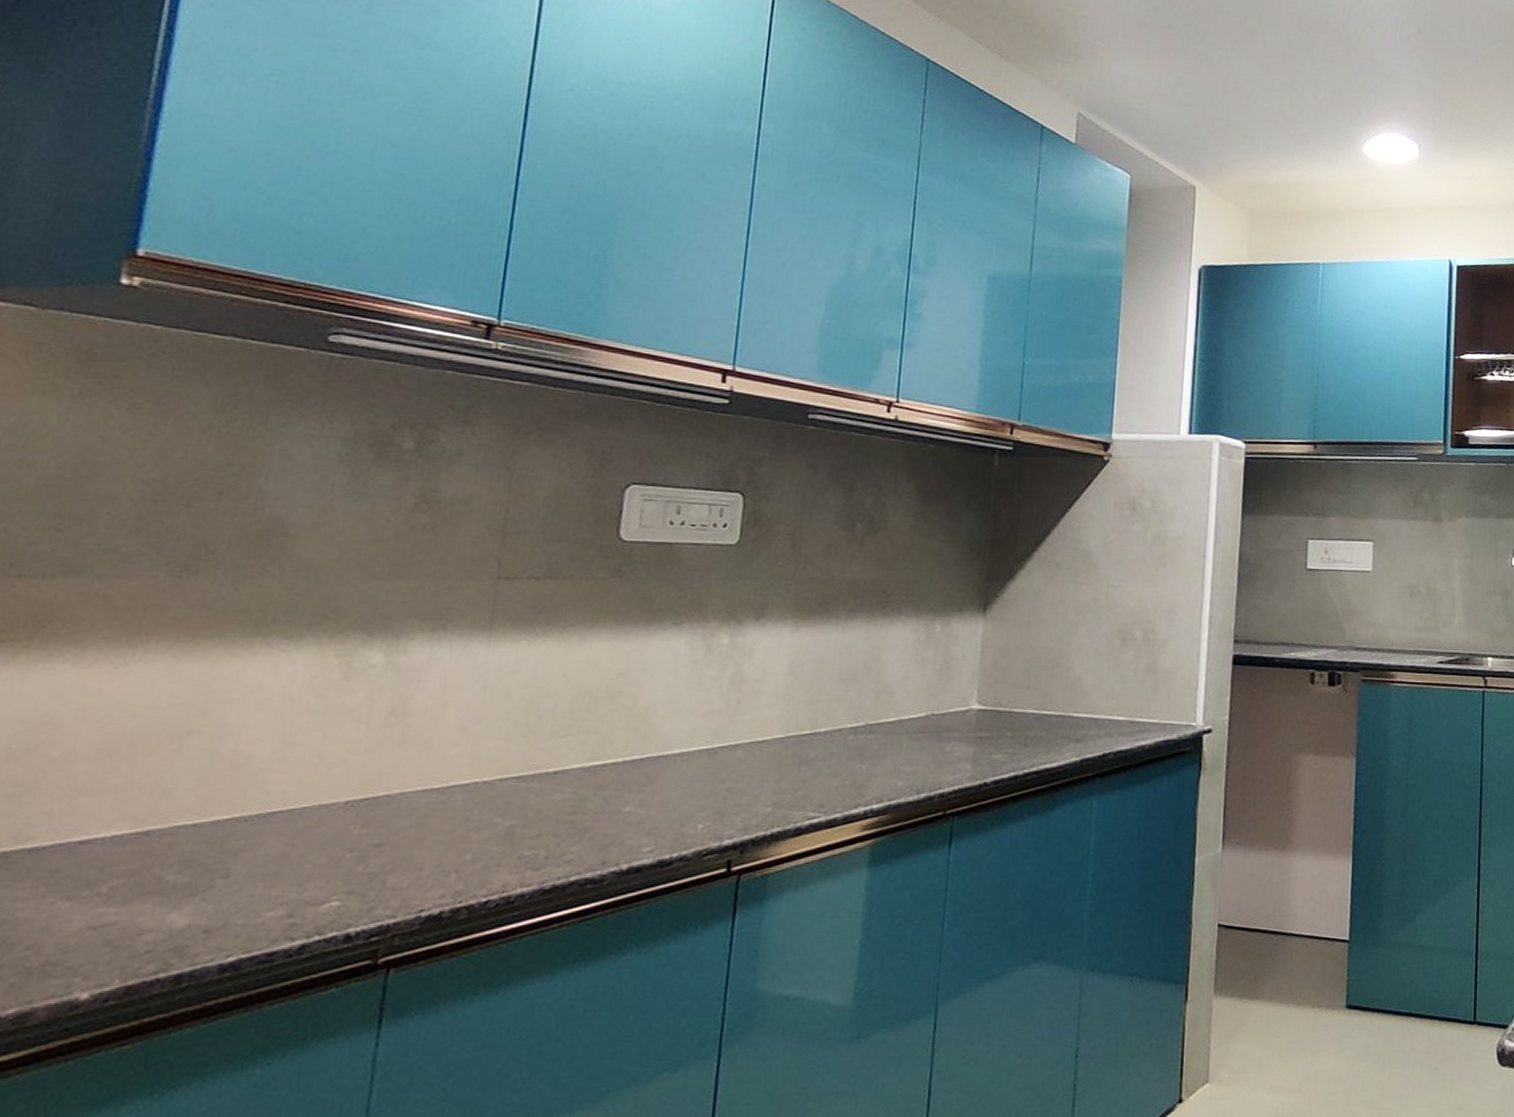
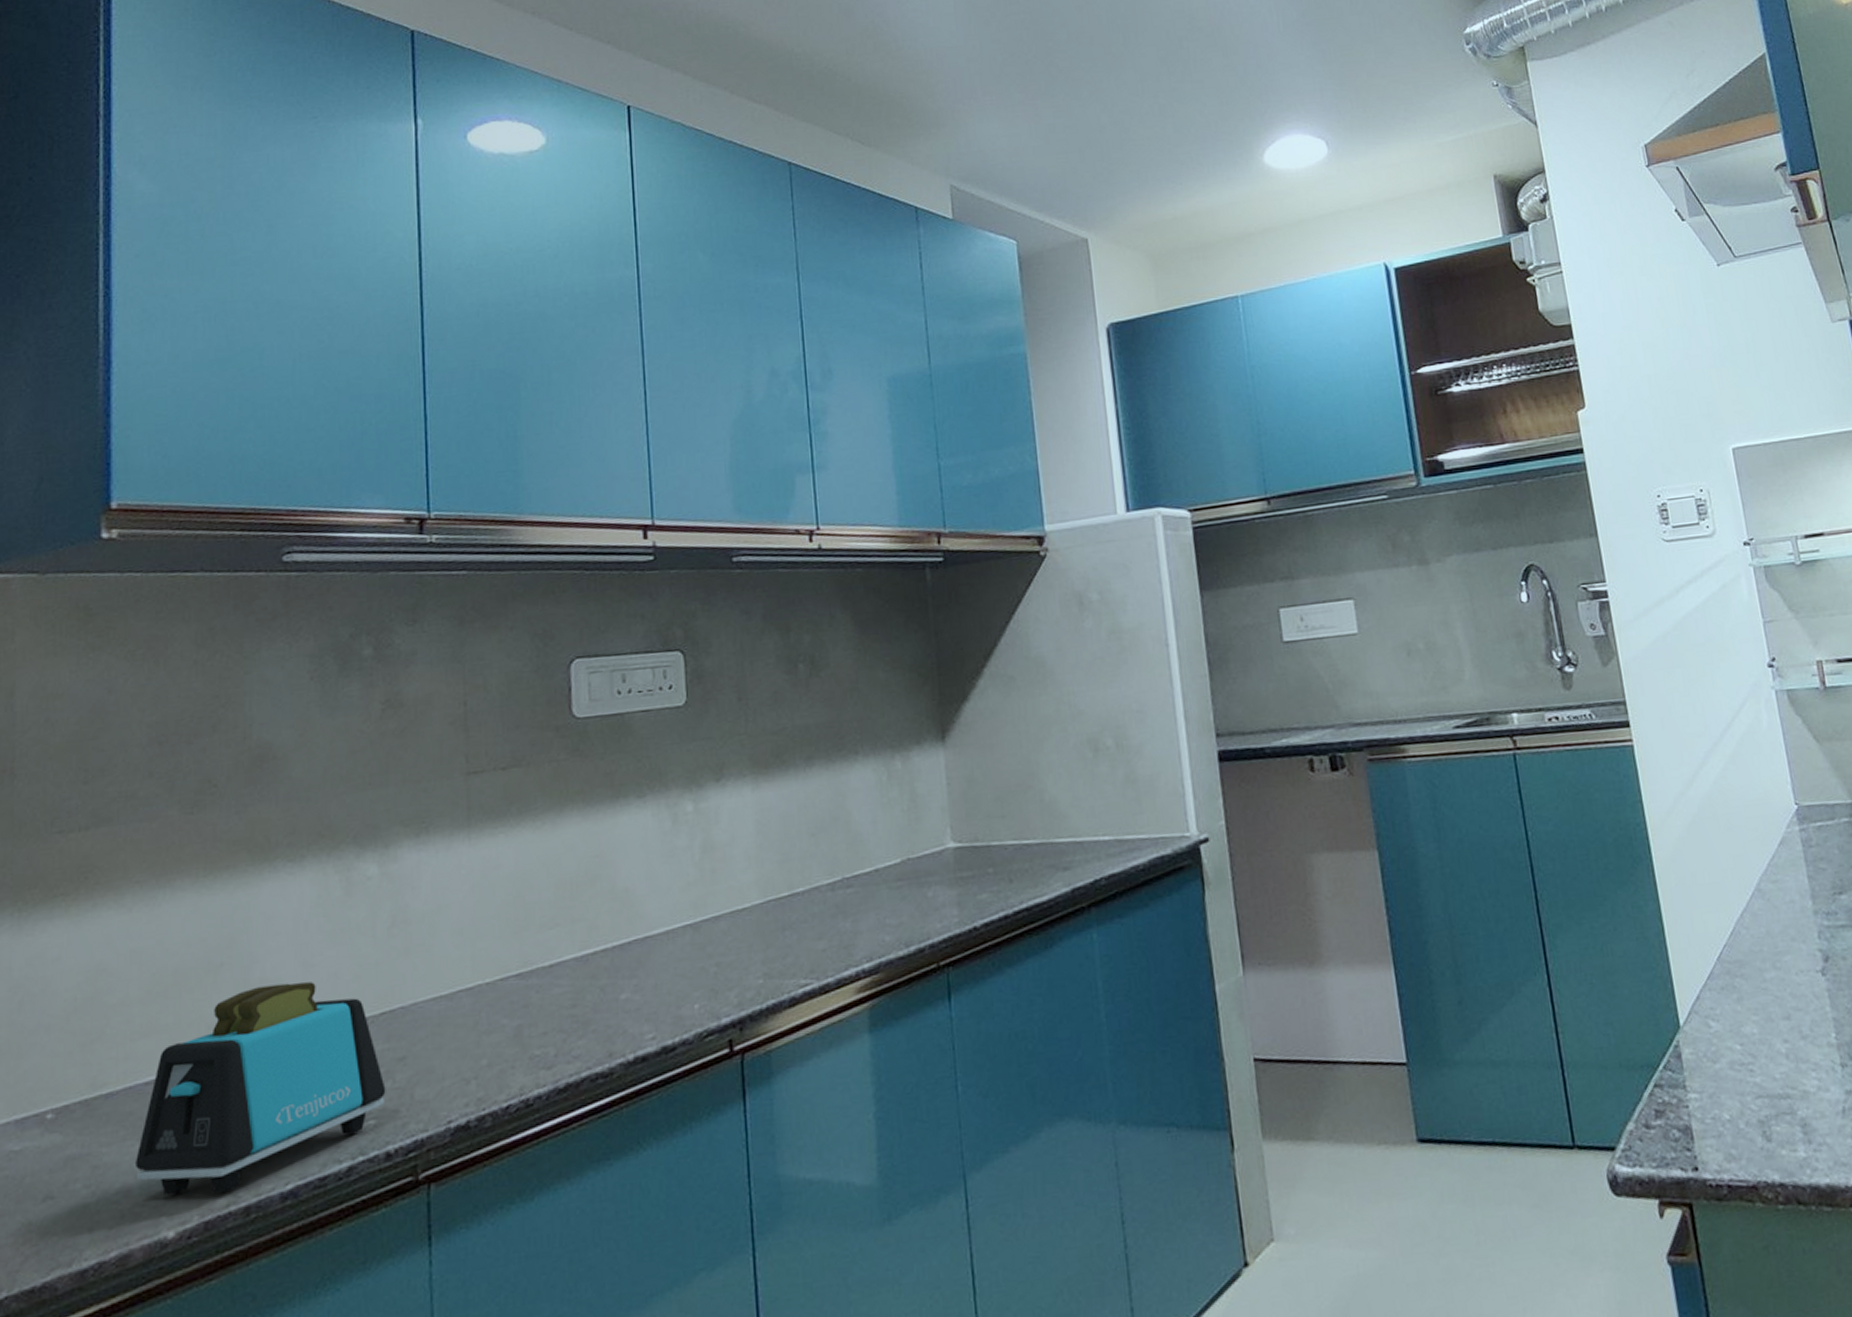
toaster: none [53,758,357,959] -> present [136,982,386,1196]

